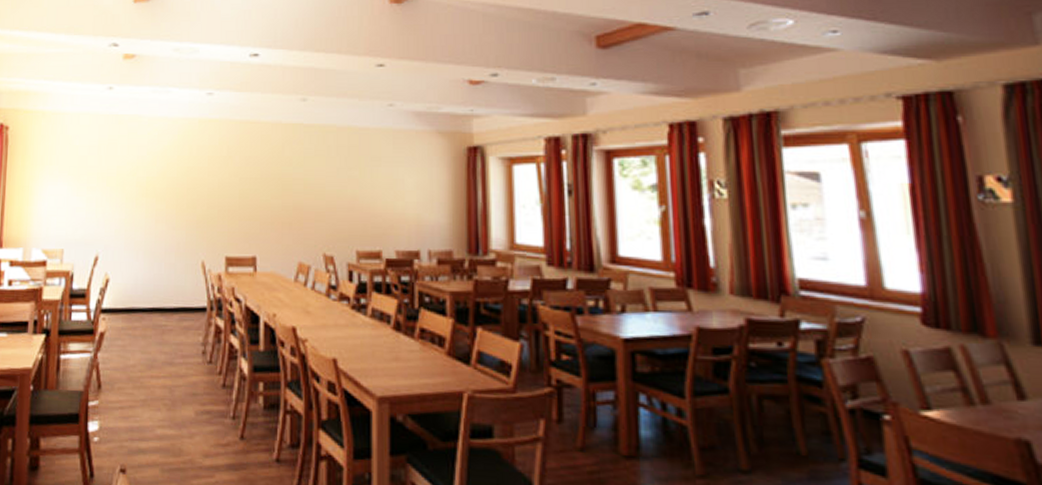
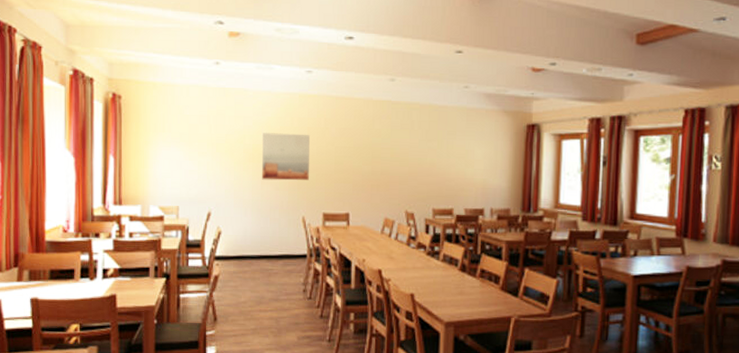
wall art: none [155,163,210,218] -> present [261,133,310,181]

